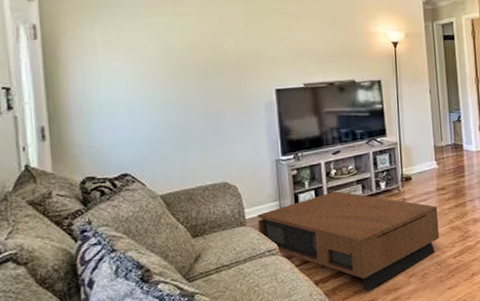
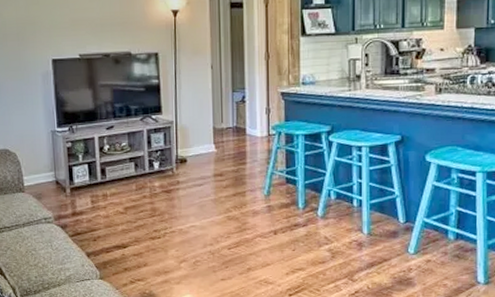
coffee table: present [257,190,440,292] -> none [34,166,214,270]

